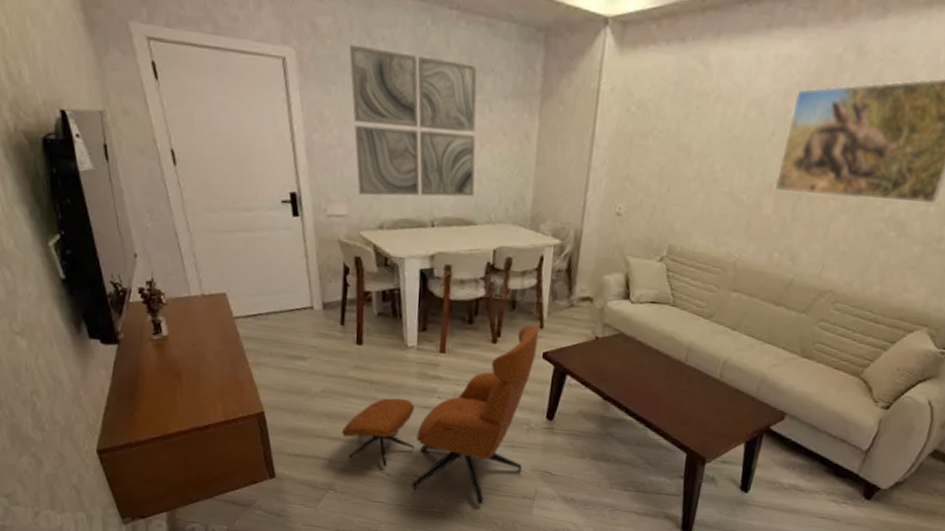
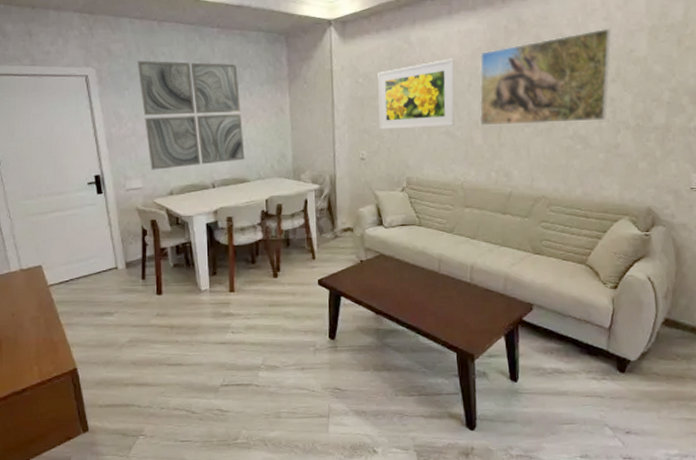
armchair: present [341,325,539,506] -> none [147,257,314,431]
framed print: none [646,93,761,187] -> present [378,58,455,129]

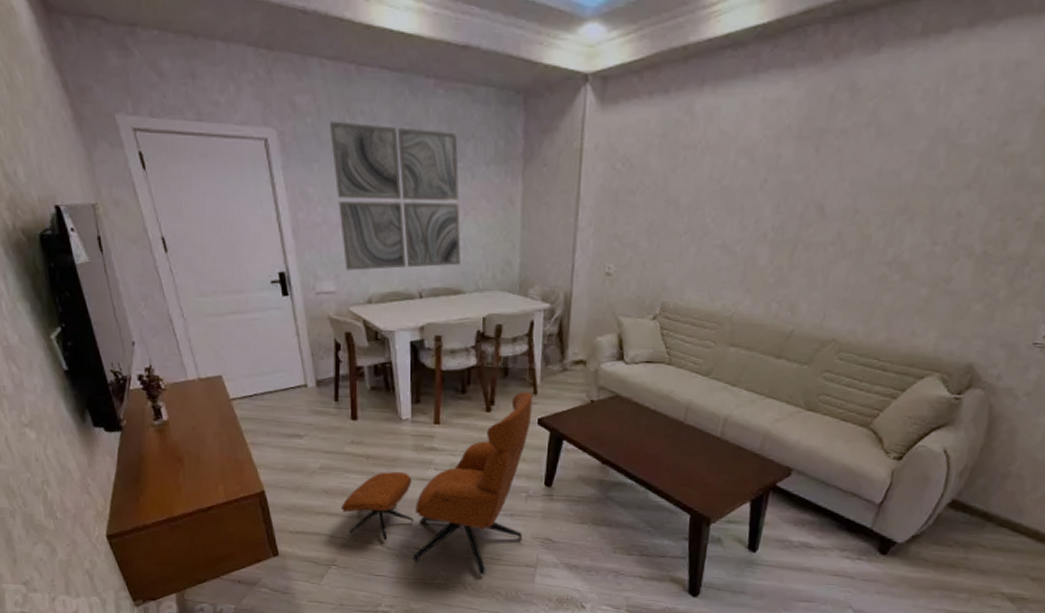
armchair: none [147,257,314,431] -> present [340,391,533,576]
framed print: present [378,58,455,129] -> none [635,140,751,239]
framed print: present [479,28,612,126] -> none [769,105,985,243]

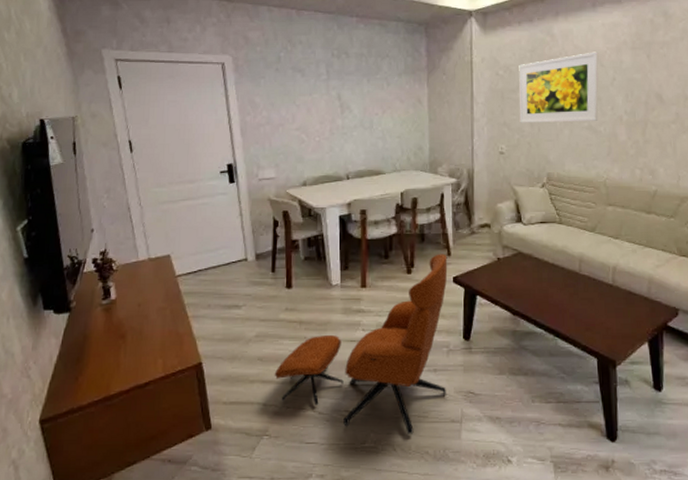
wall art: present [329,121,461,271] -> none [274,49,381,160]
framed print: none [635,140,751,239] -> present [519,52,599,123]

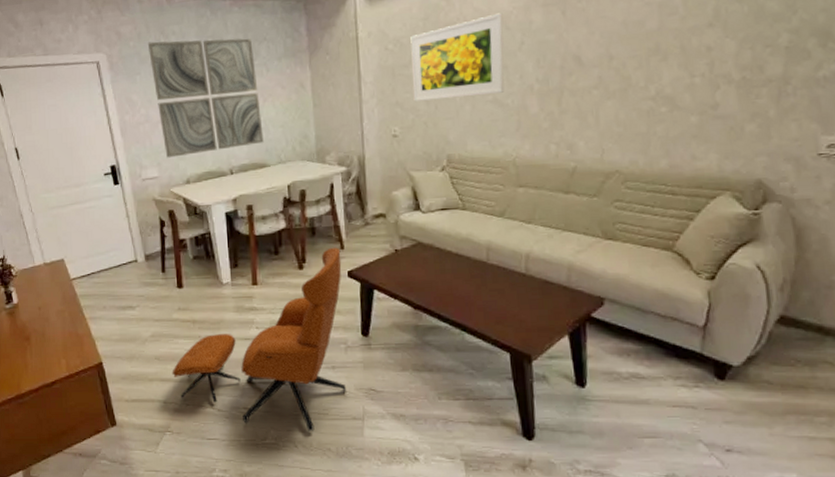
wall art: none [274,49,381,160] -> present [147,38,264,158]

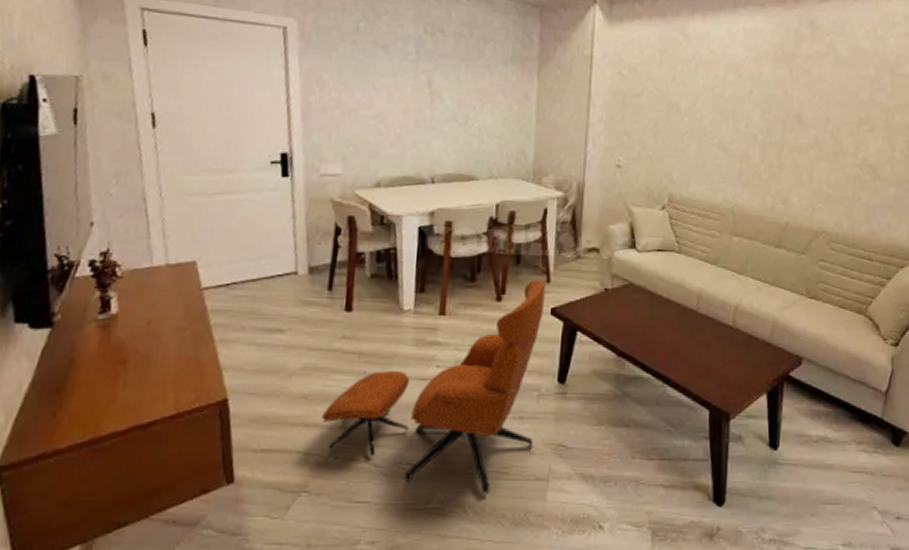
wall art: present [147,38,264,158] -> none [352,16,478,155]
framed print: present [410,13,505,102] -> none [642,59,736,139]

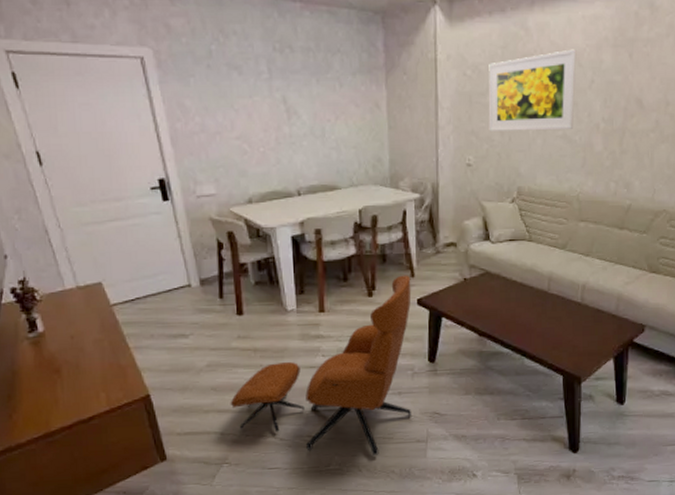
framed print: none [642,59,736,139] -> present [488,49,577,131]

